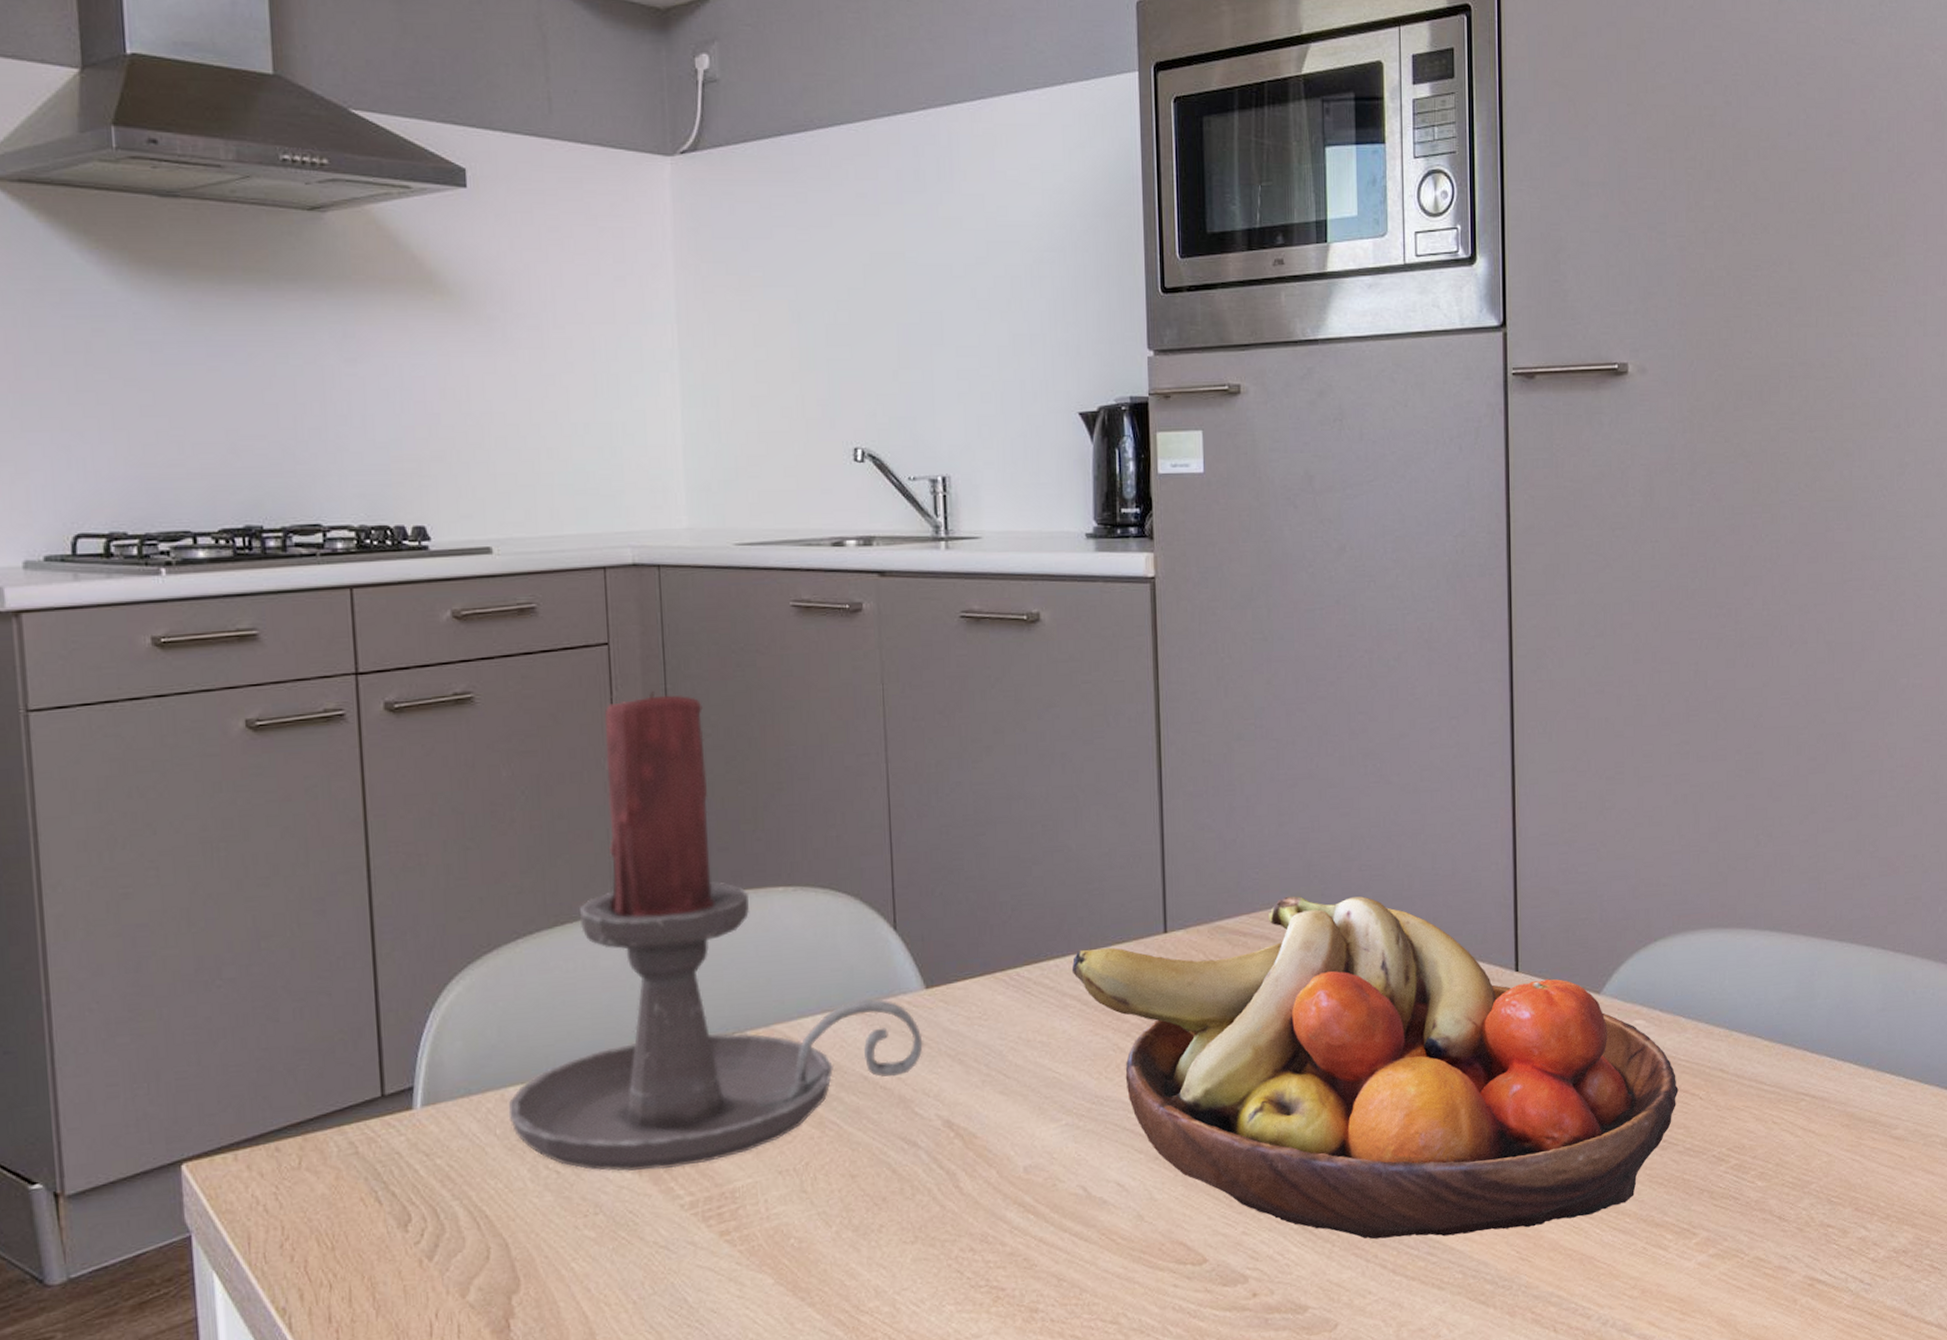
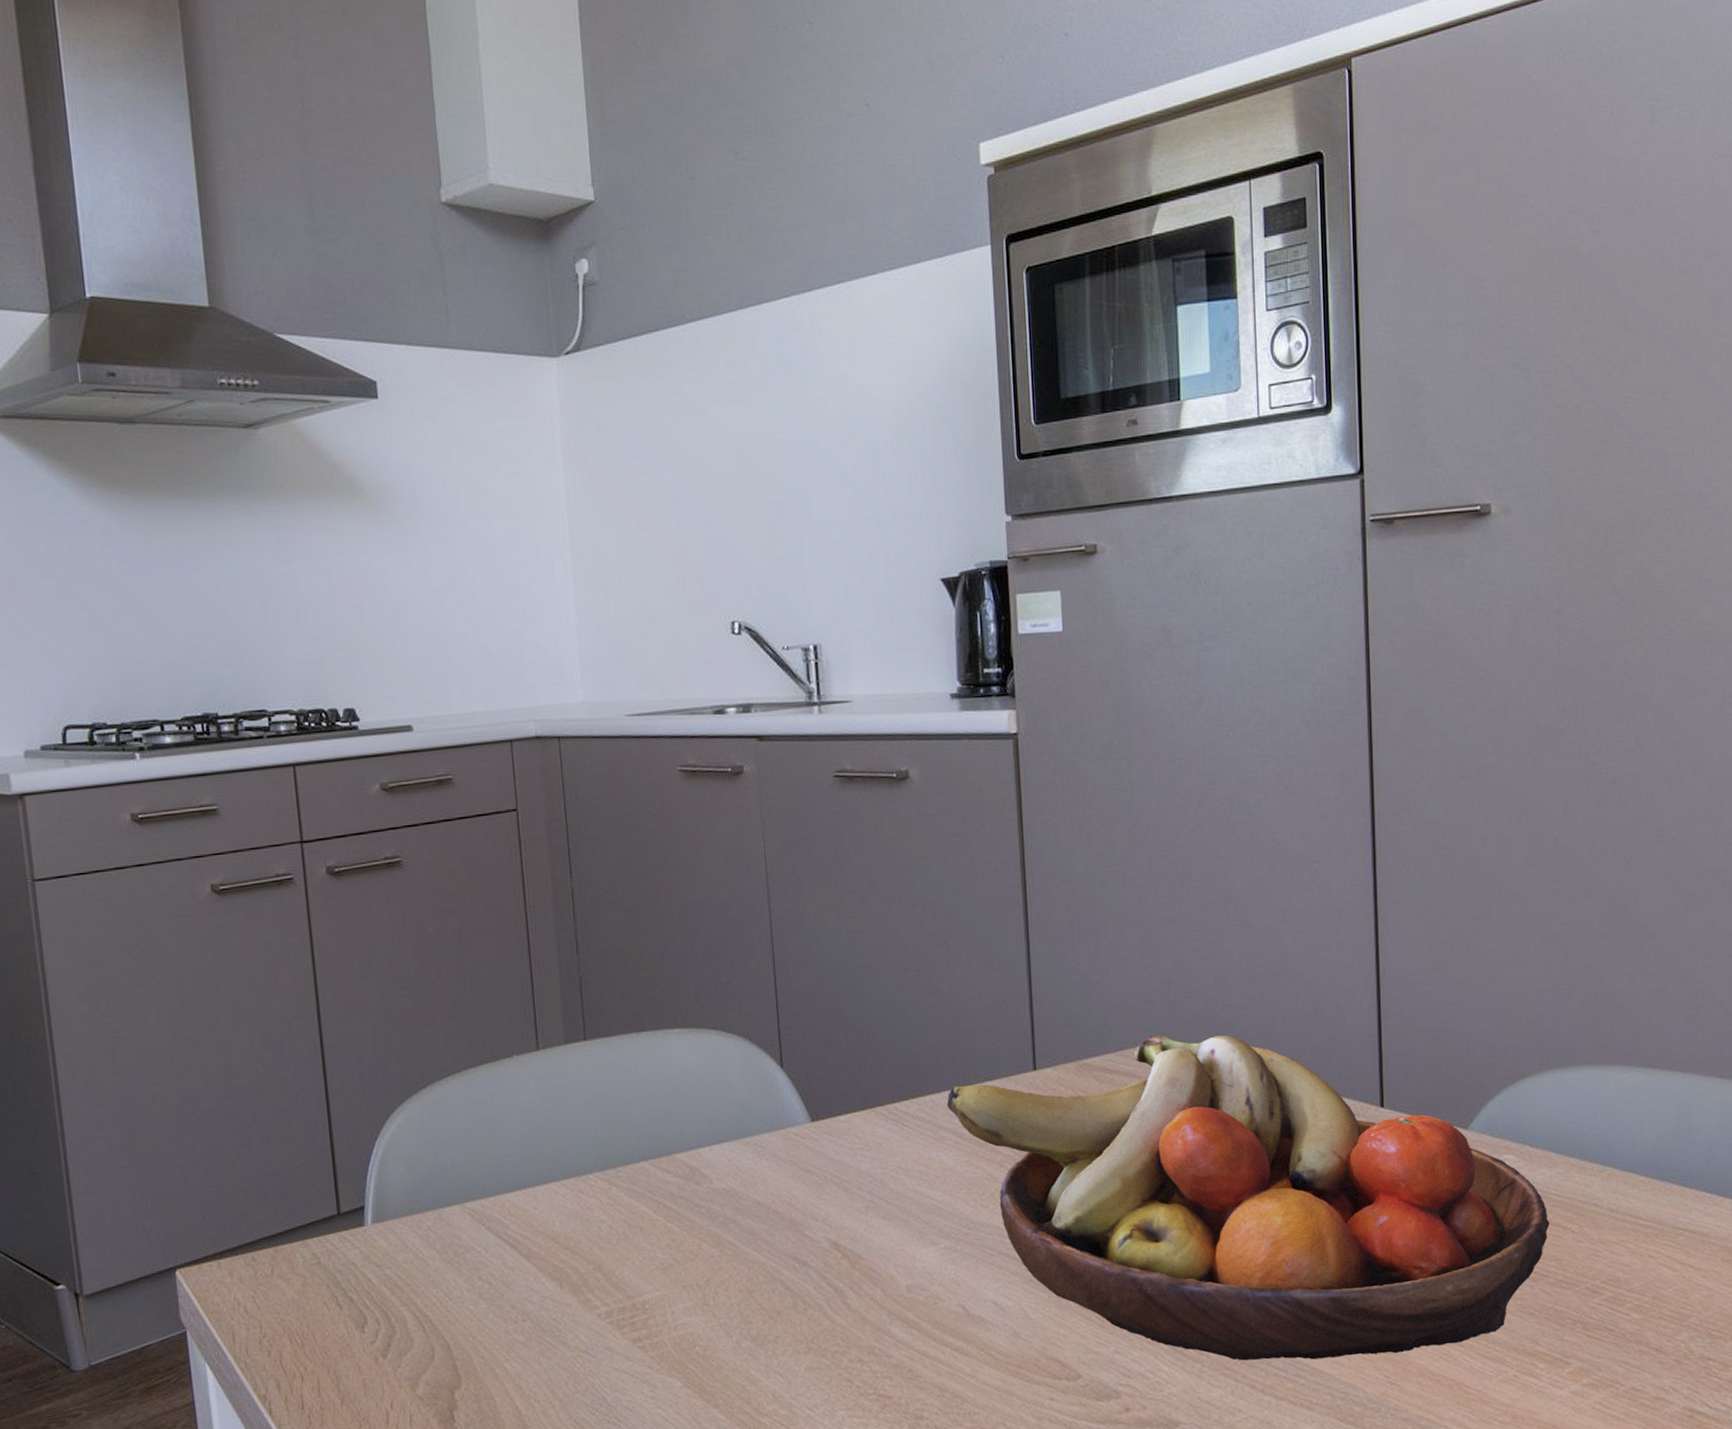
candle holder: present [508,691,923,1171] -> none [445,852,811,1283]

